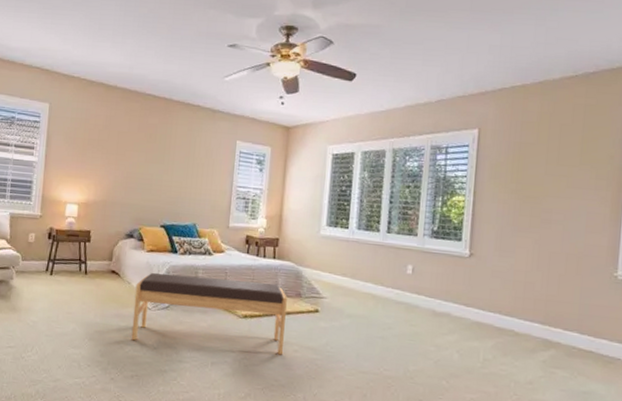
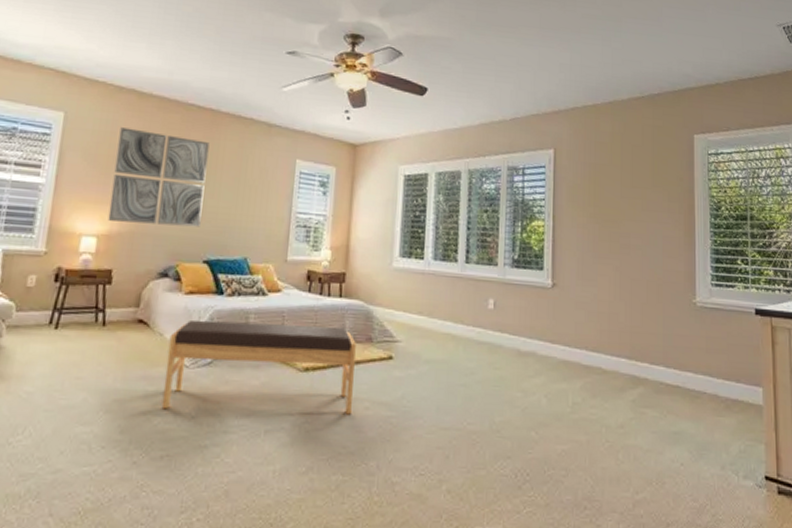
wall art: none [86,115,164,198] -> present [108,127,210,227]

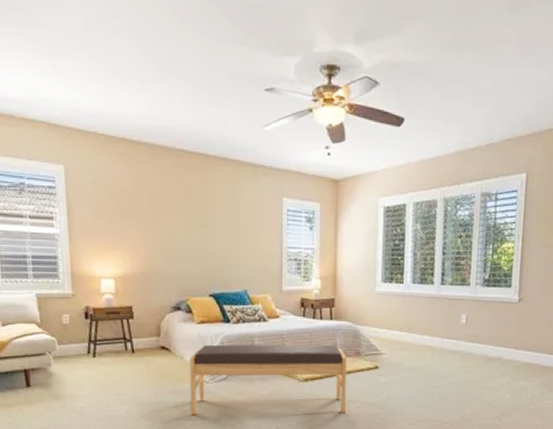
wall art: present [108,127,210,227] -> none [118,176,203,266]

